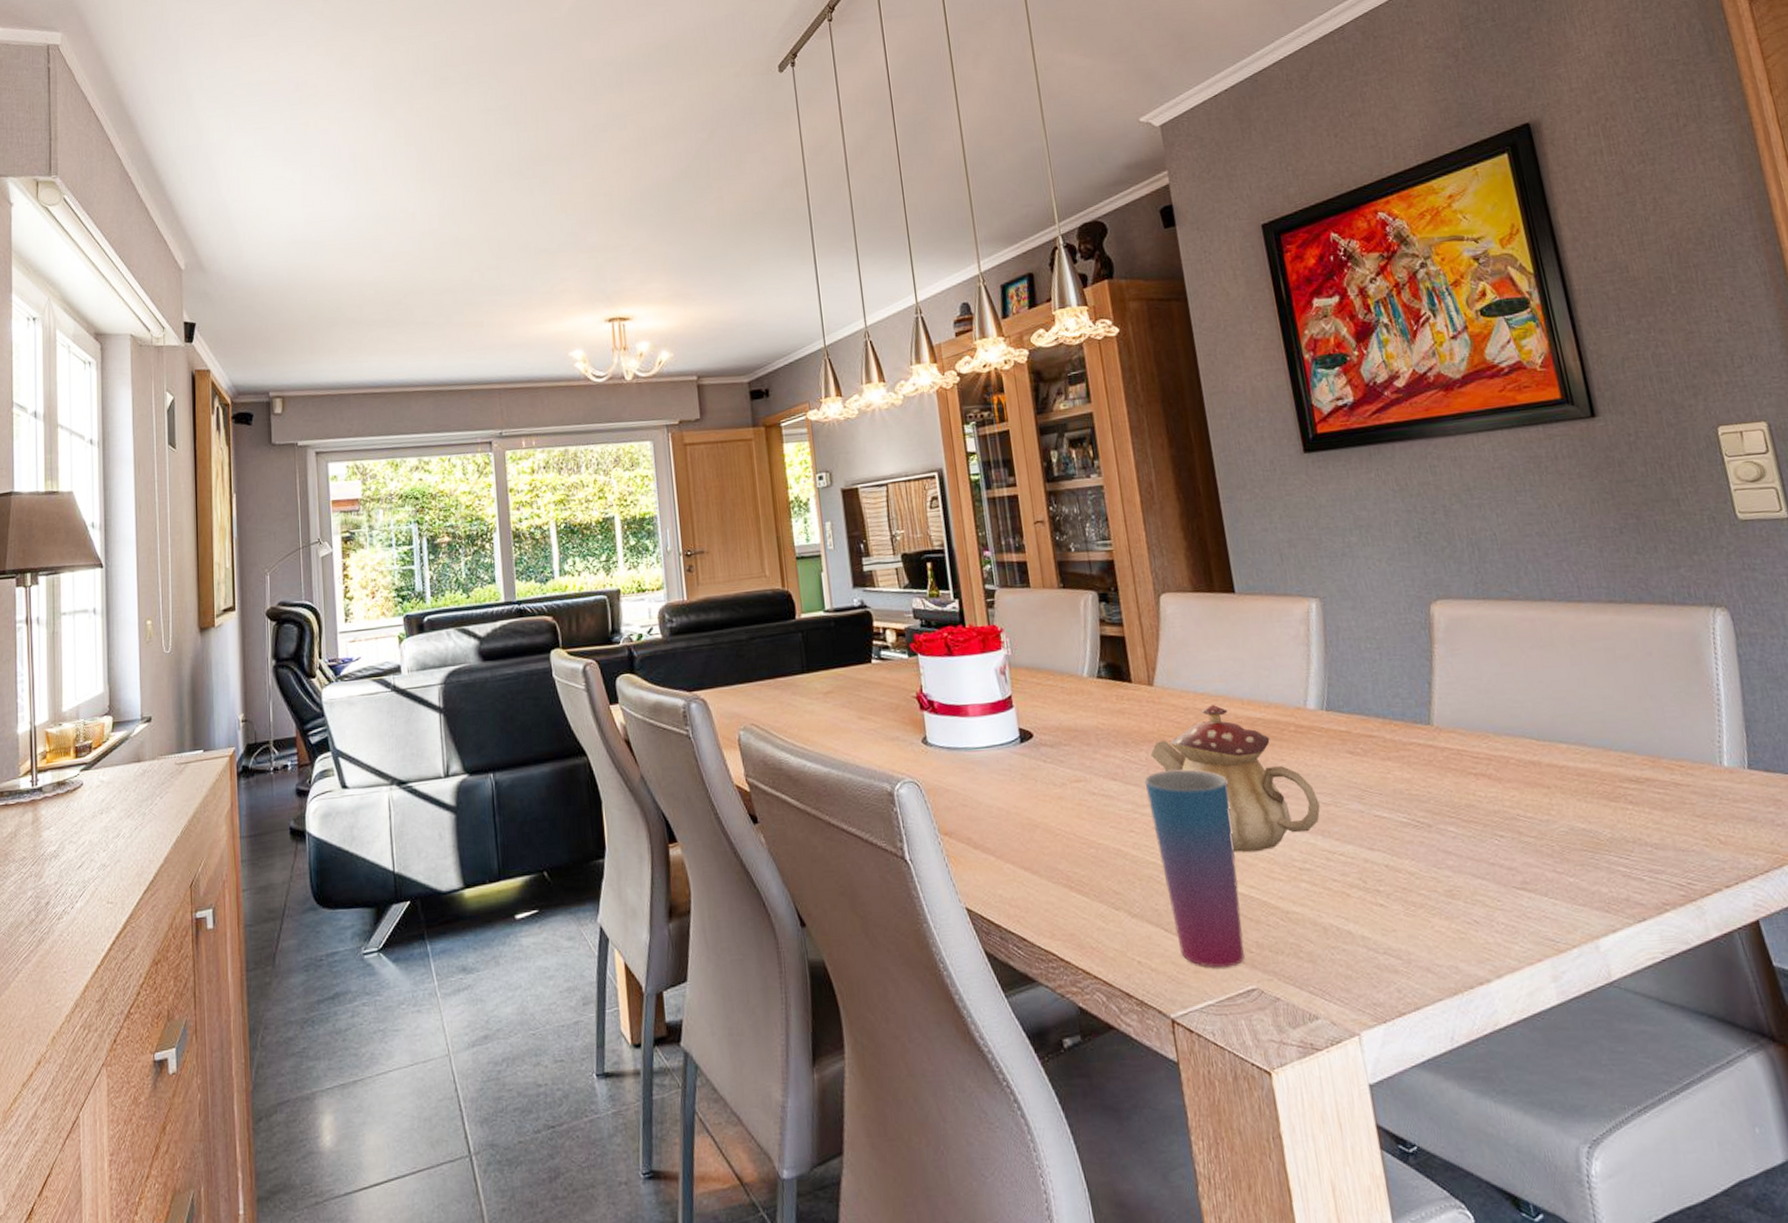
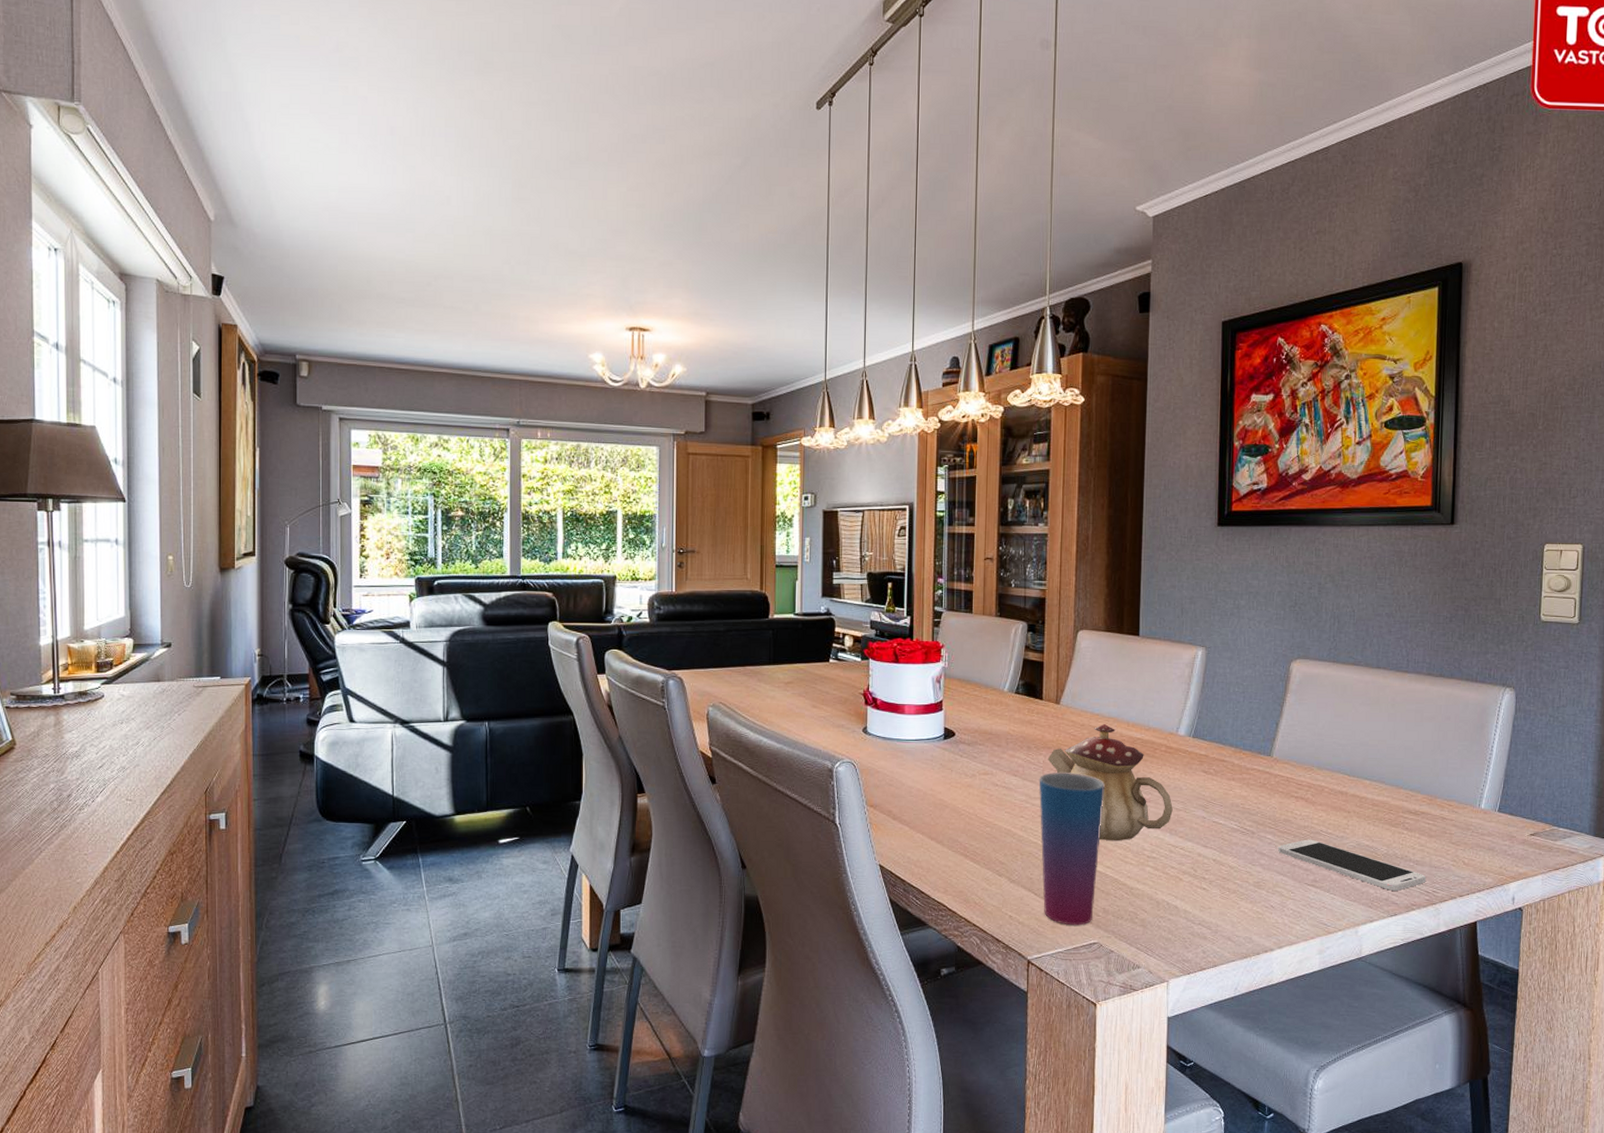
smartphone: none [1466,827,1675,887] -> present [1278,839,1427,891]

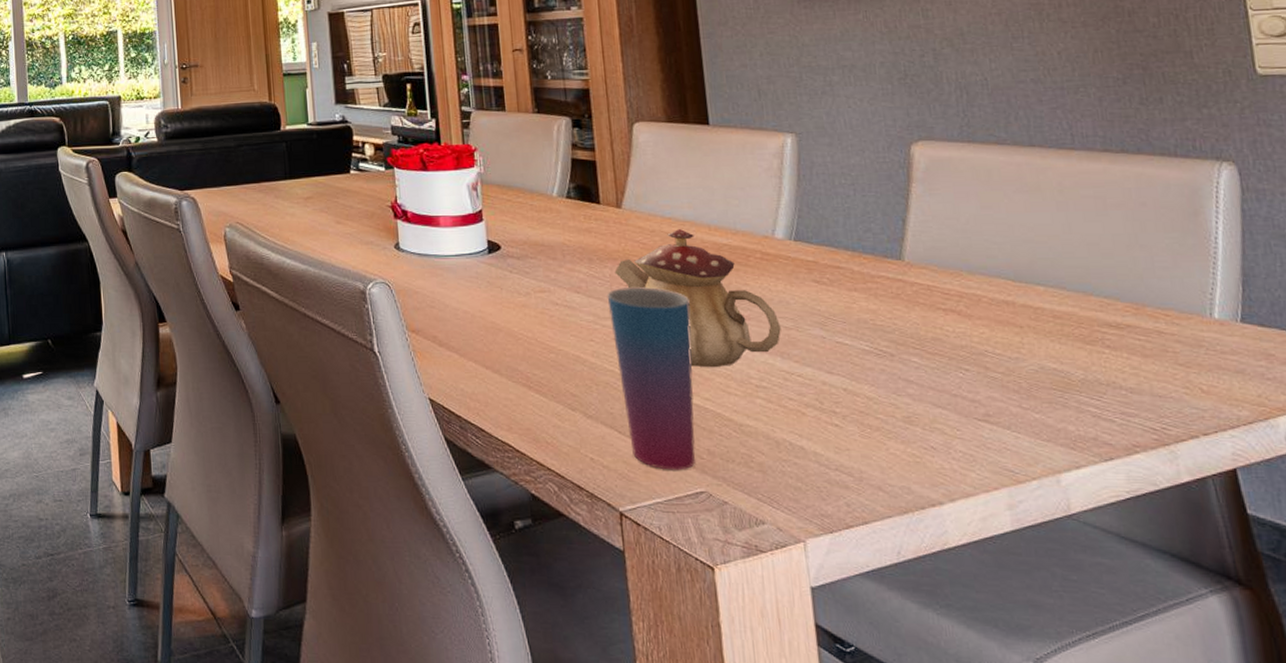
smartphone: present [1278,839,1427,891] -> none [929,362,1150,427]

